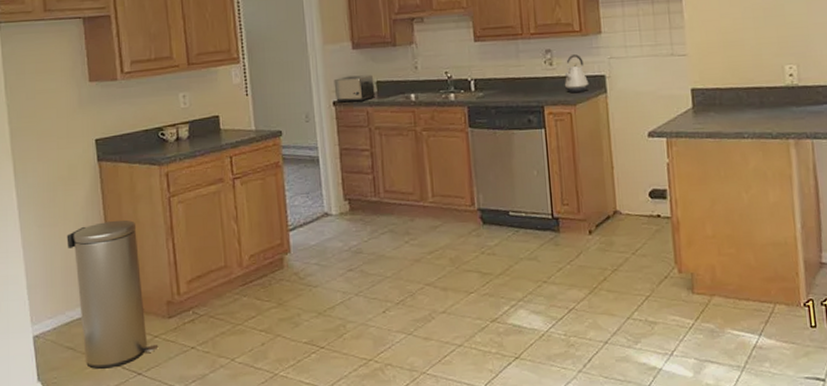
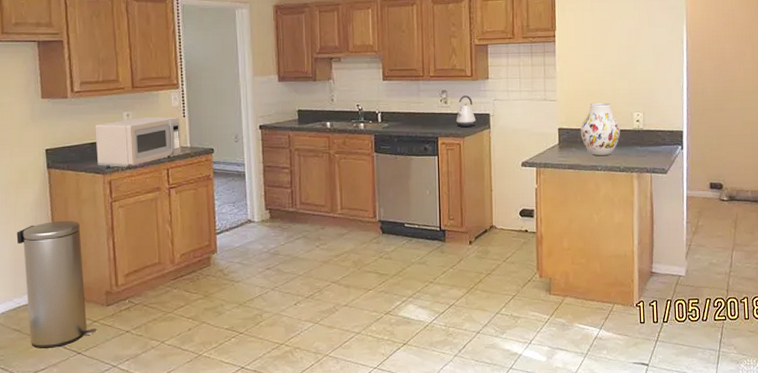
microwave: none [148,95,246,159] -> present [95,116,182,169]
toaster: present [334,74,375,103] -> none [261,104,296,127]
vase: none [719,54,771,121] -> present [581,102,621,156]

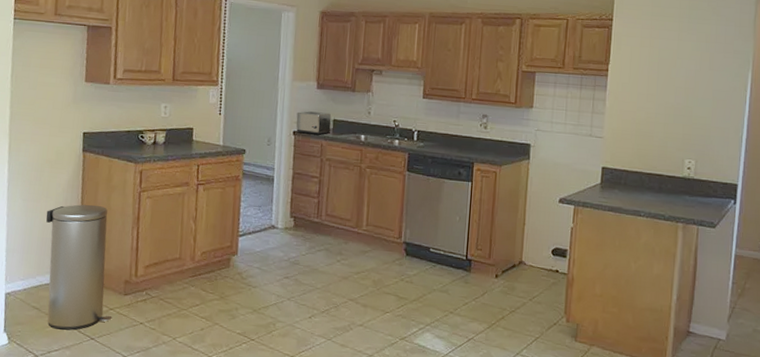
microwave: present [95,116,182,169] -> none [131,110,216,161]
toaster: none [261,104,296,127] -> present [296,111,331,135]
kettle: present [455,96,476,128] -> none [494,122,516,156]
vase: present [581,102,621,156] -> none [625,144,670,202]

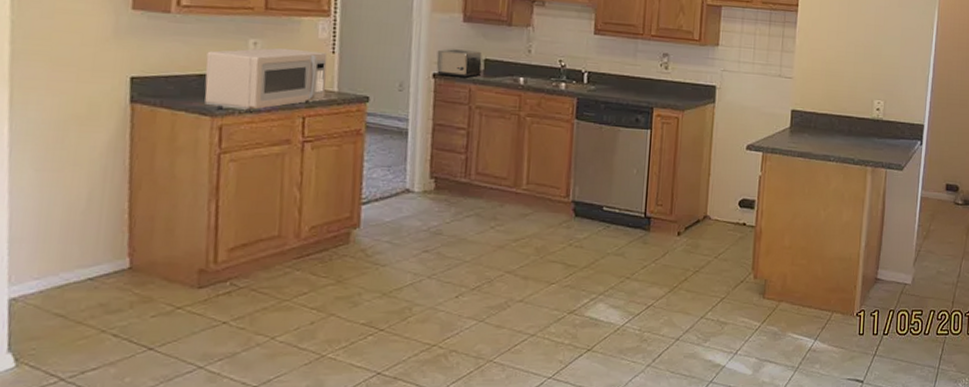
pedal bin: present [45,204,113,330] -> none [73,172,181,341]
microwave: none [131,110,216,161] -> present [204,47,328,113]

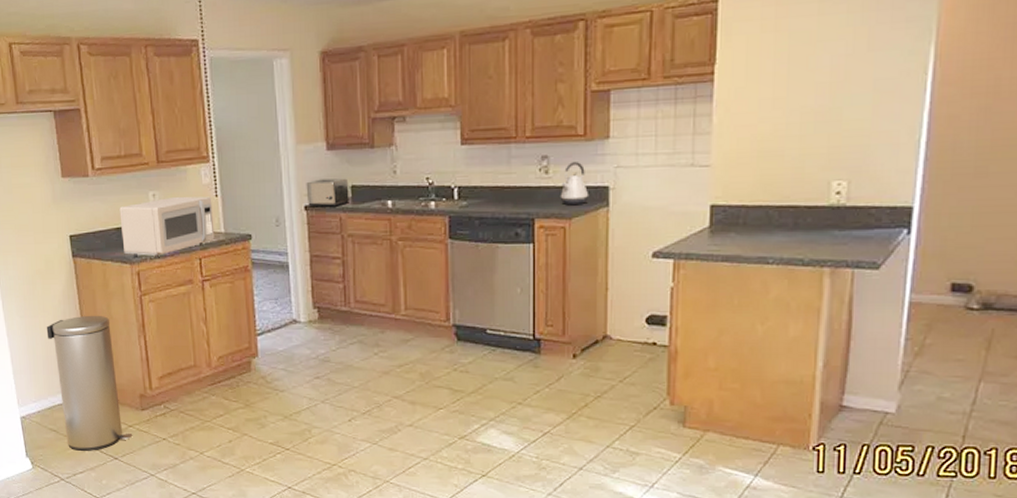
pedal bin: none [73,172,181,341] -> present [46,315,133,451]
kettle: none [676,62,700,100] -> present [560,162,589,206]

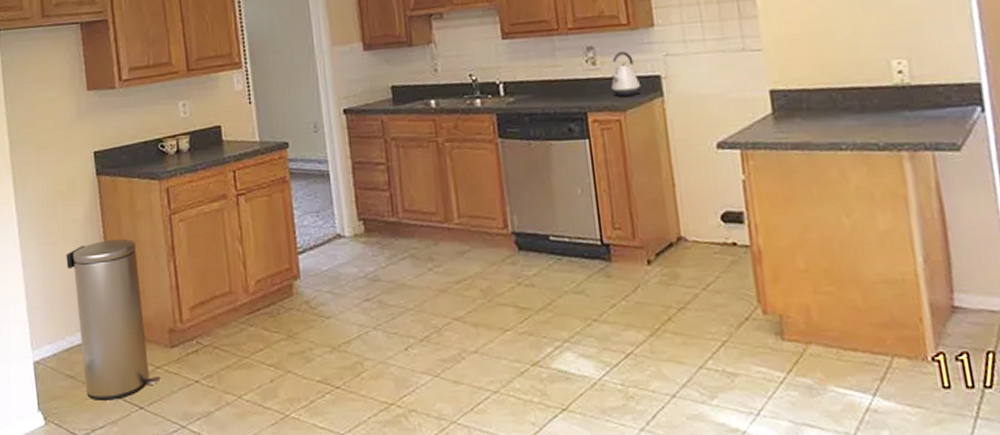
microwave: present [119,196,215,258] -> none [147,104,249,173]
toaster: present [306,178,349,208] -> none [344,78,390,111]

